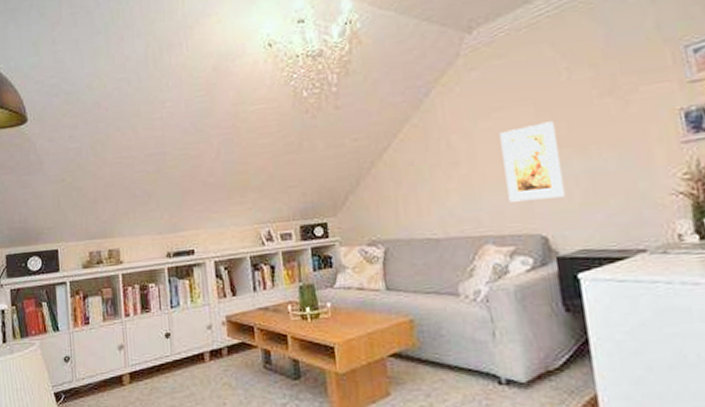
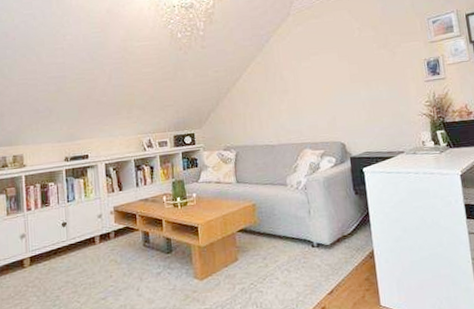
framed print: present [499,121,566,202] -> none [315,64,357,119]

